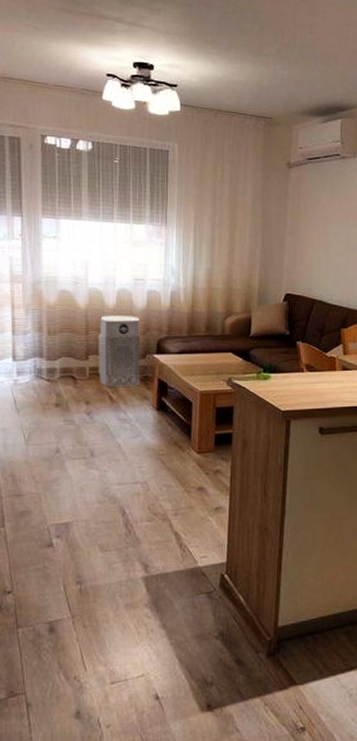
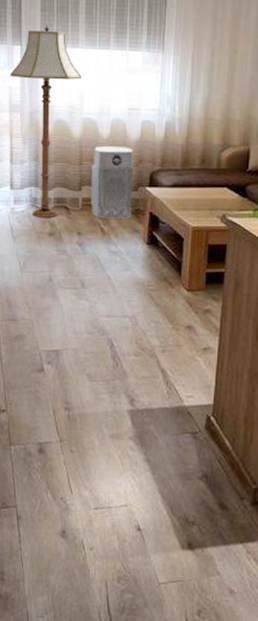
floor lamp: none [10,197,87,388] -> present [10,25,82,218]

